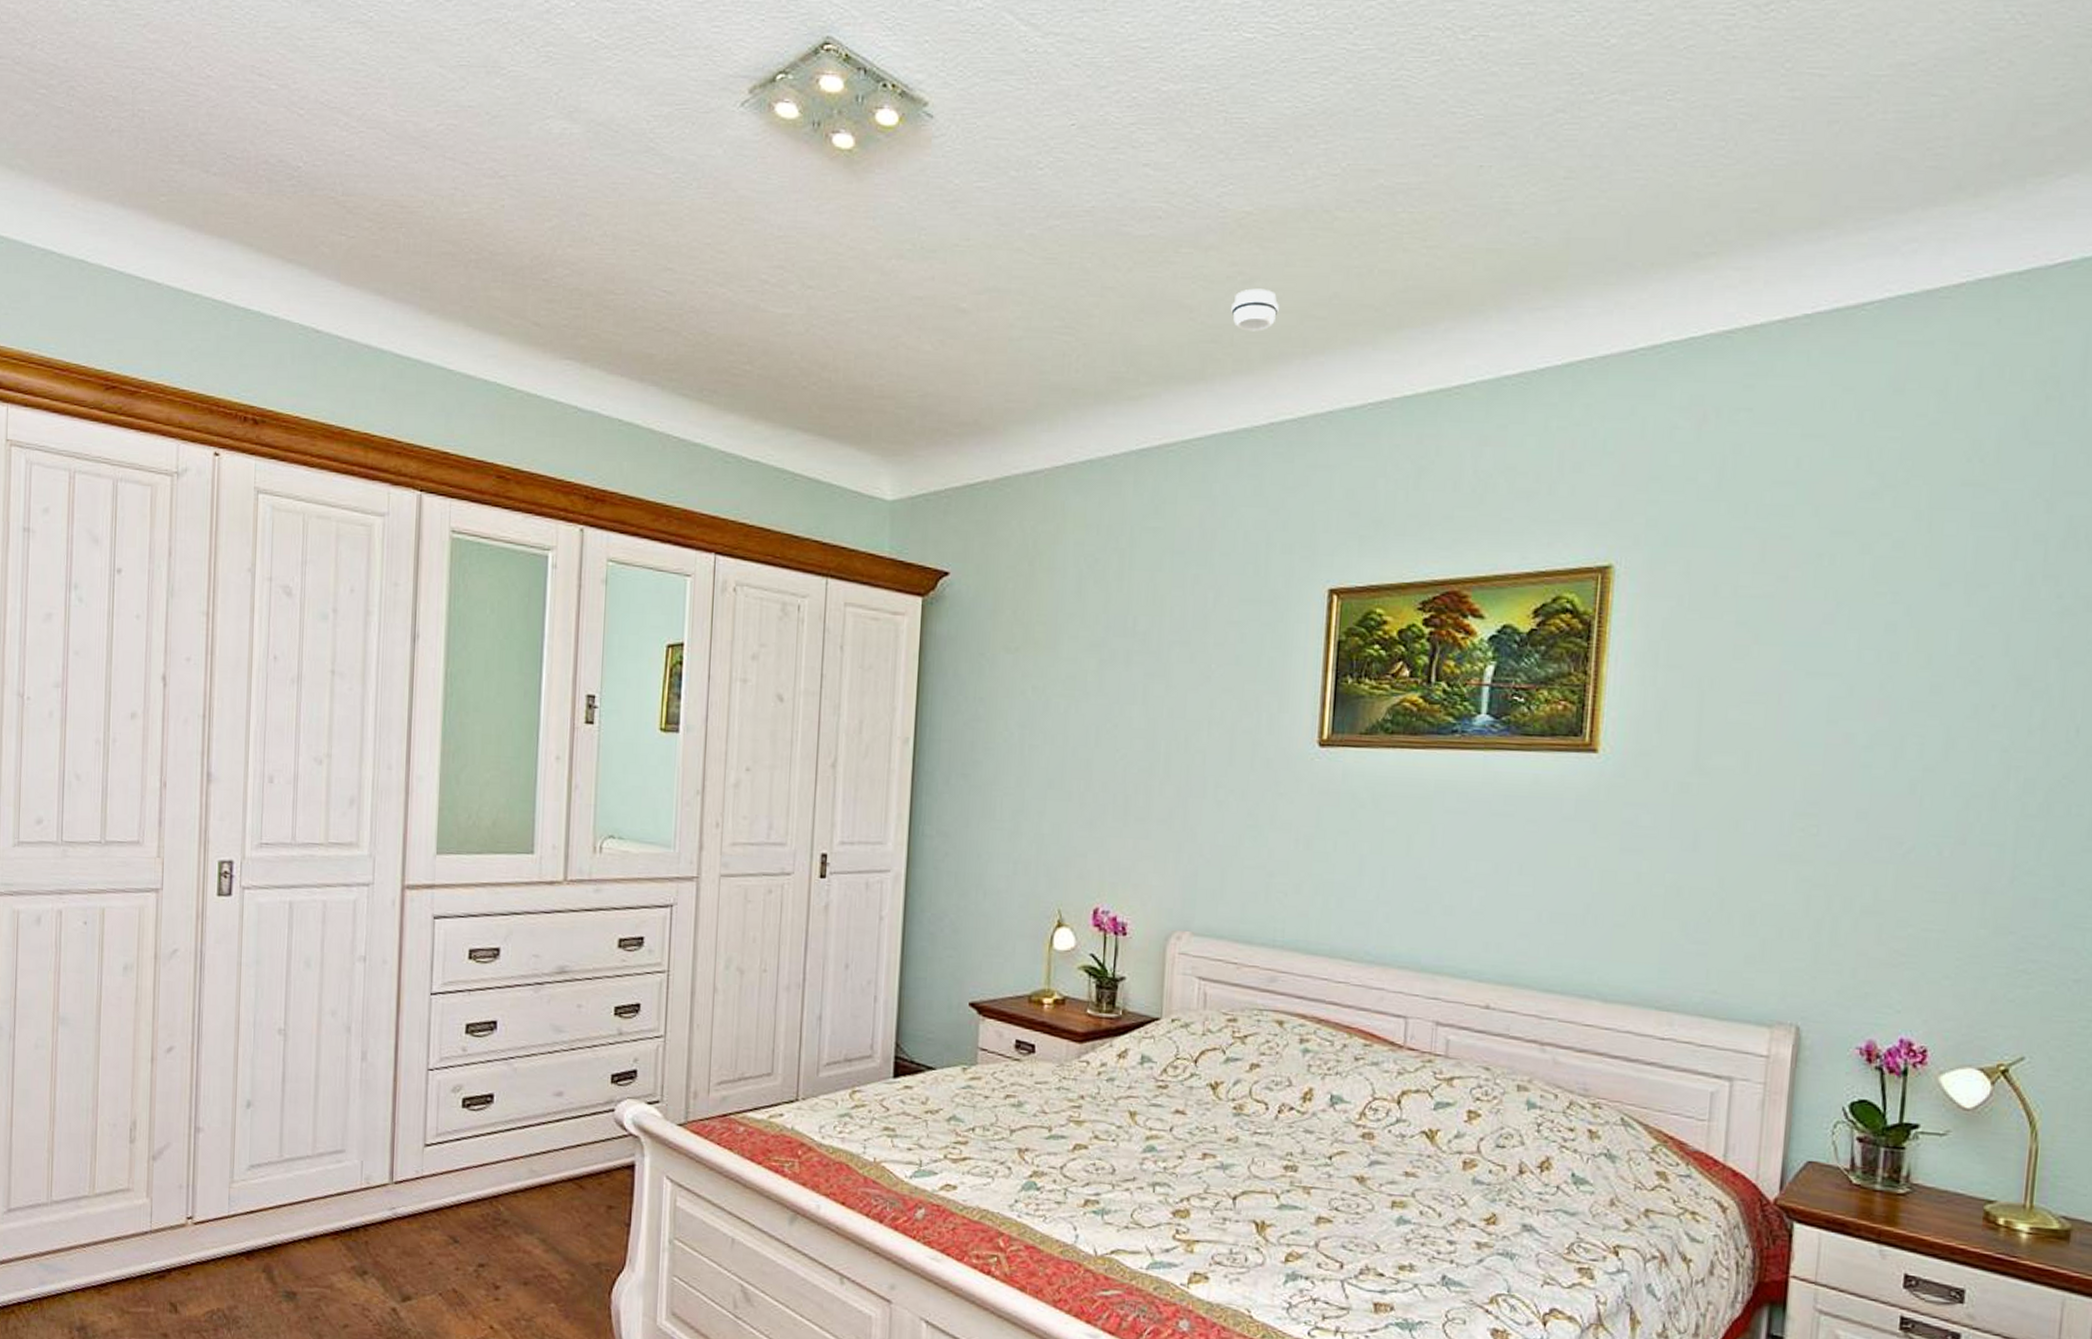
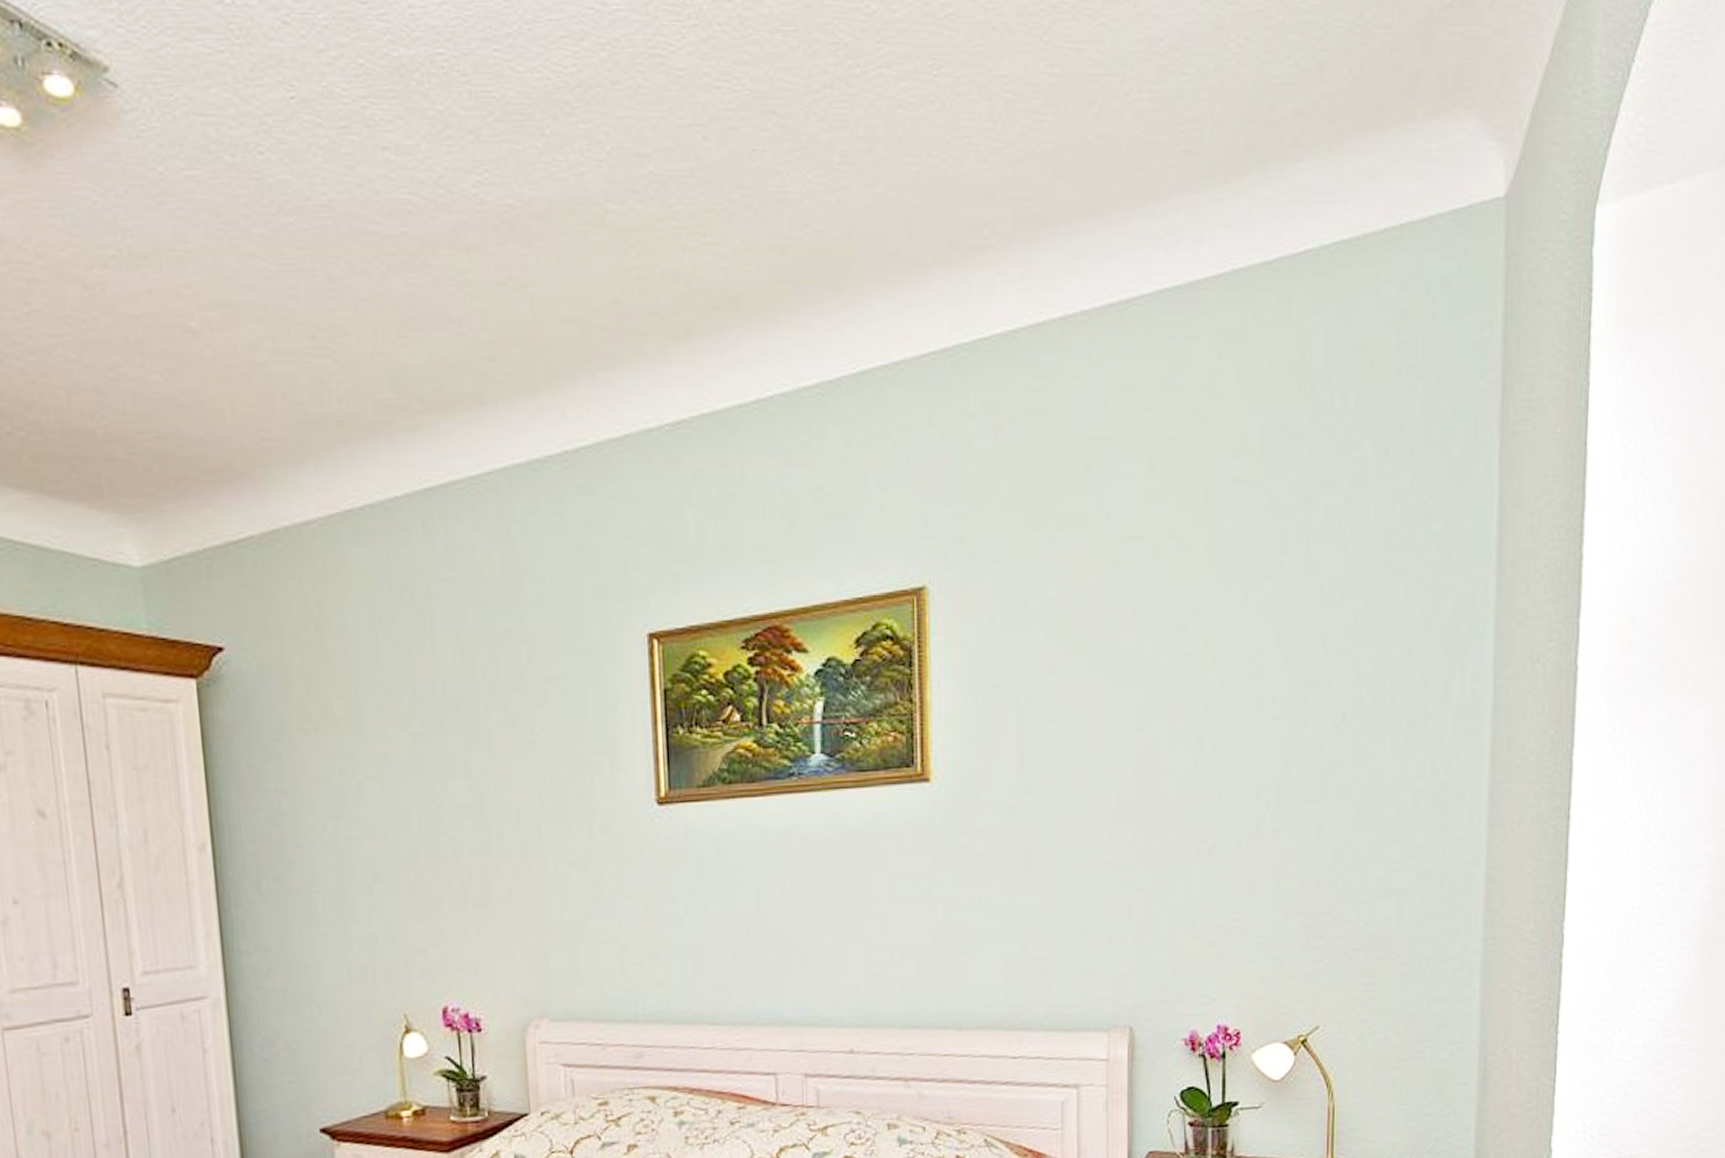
smoke detector: present [1231,288,1279,332] -> none [505,296,558,346]

